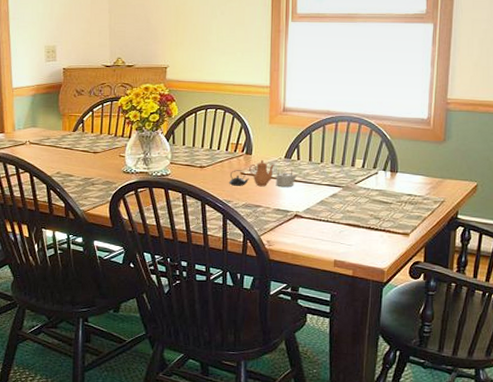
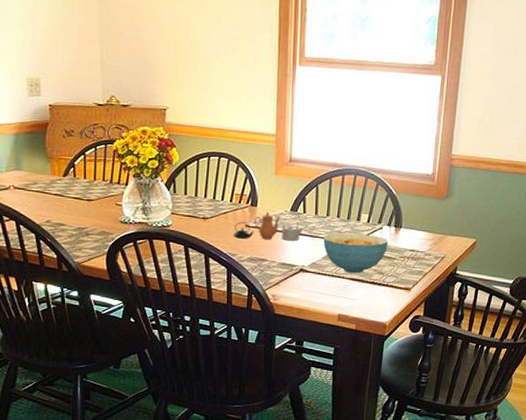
cereal bowl: none [317,179,384,219] -> present [323,233,388,274]

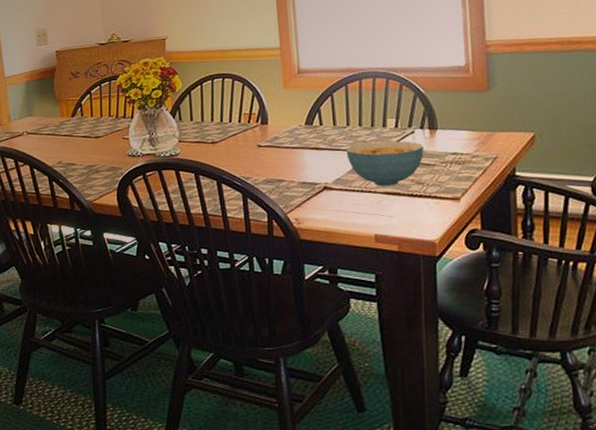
teapot: present [232,211,304,240] -> none [244,128,323,162]

